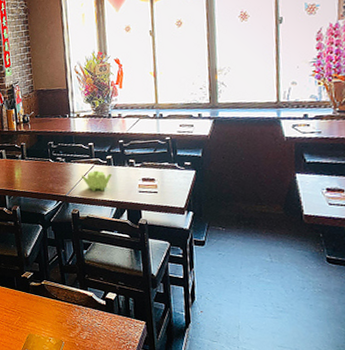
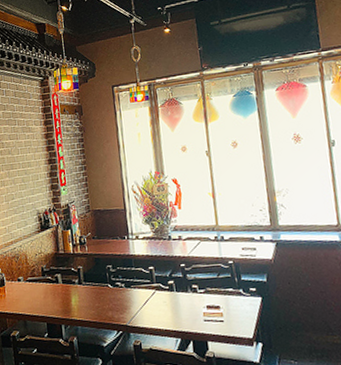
teapot: present [80,170,112,191] -> none [142,297,175,320]

